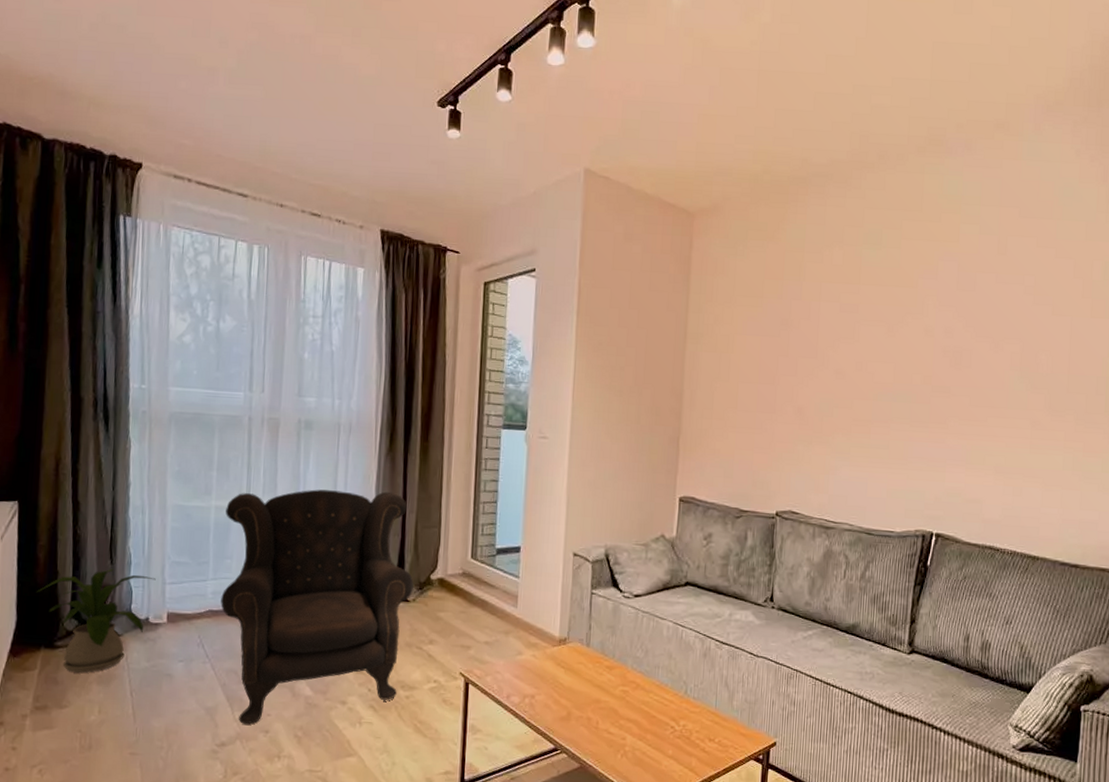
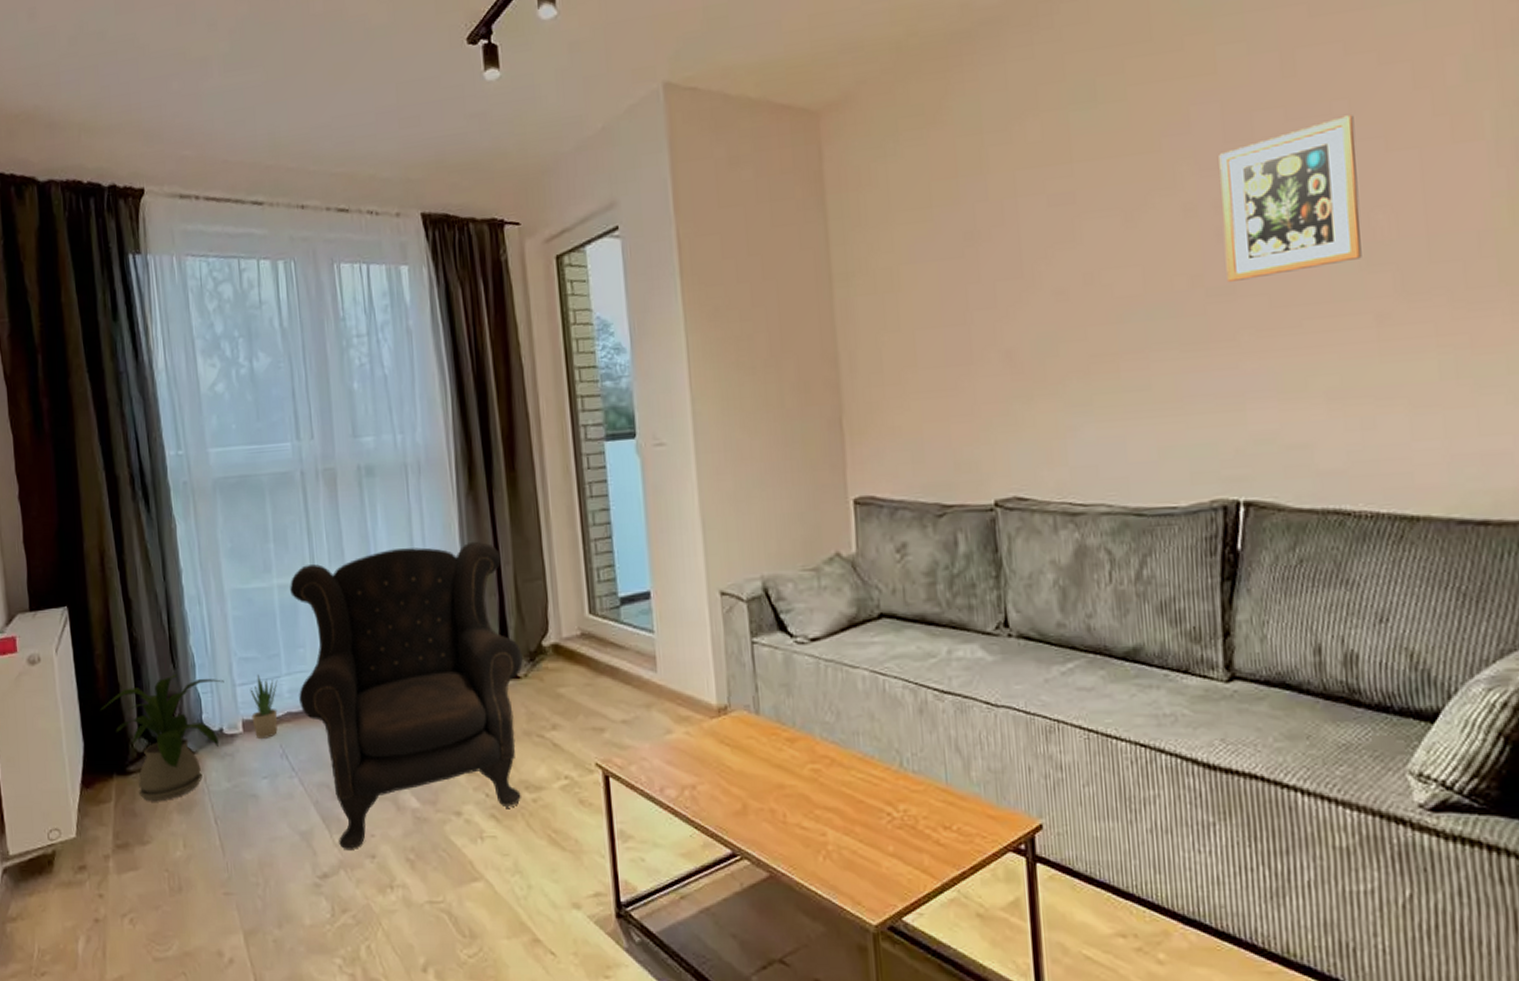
potted plant: none [176,577,204,629] -> present [250,674,278,738]
picture frame: none [946,287,1036,385] -> present [1219,115,1362,282]

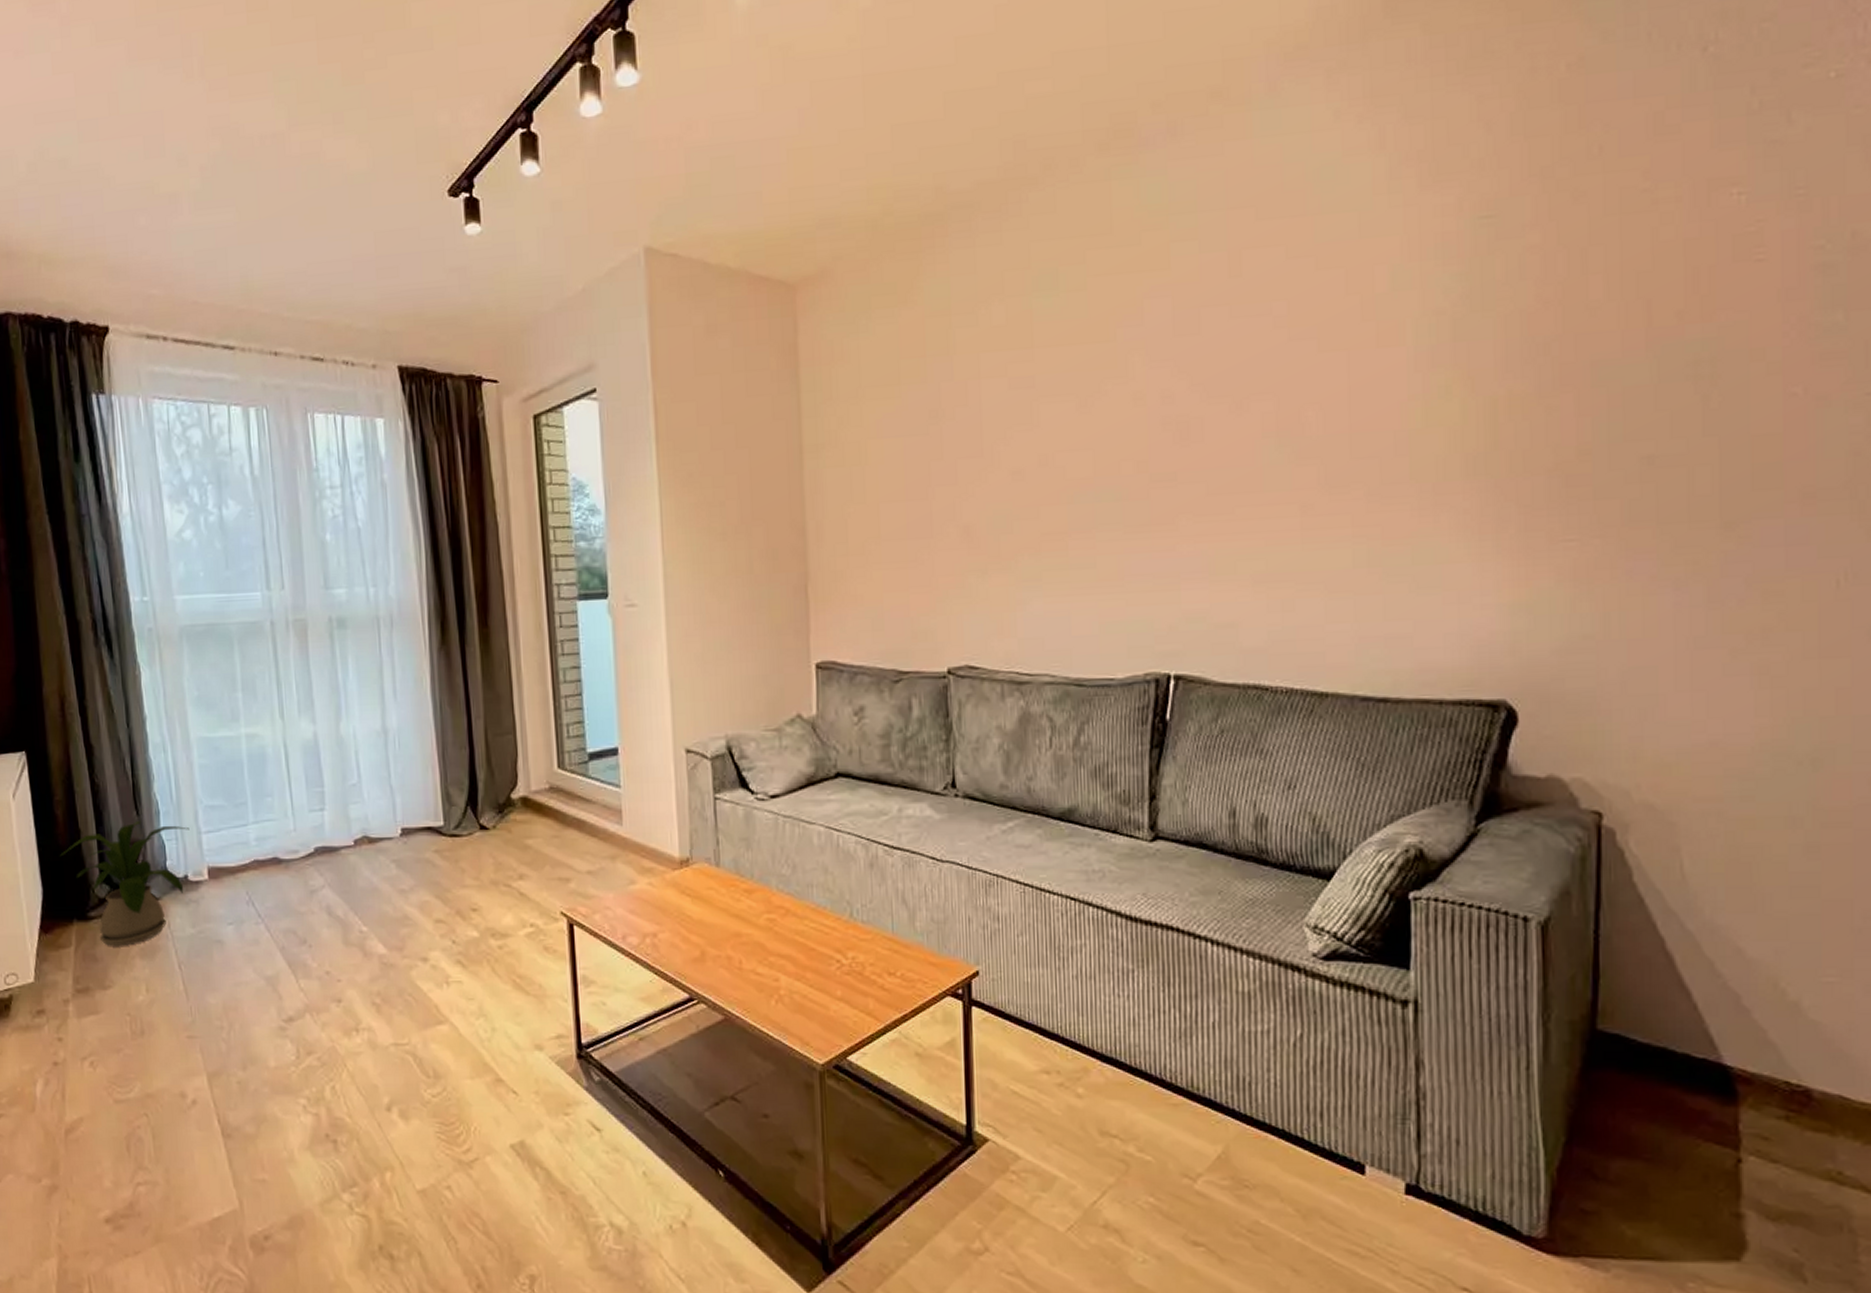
potted plant: present [250,674,278,738] -> none [216,822,245,885]
armchair: present [290,541,523,849] -> none [258,695,492,994]
picture frame: present [1219,115,1362,282] -> none [1168,316,1292,469]

